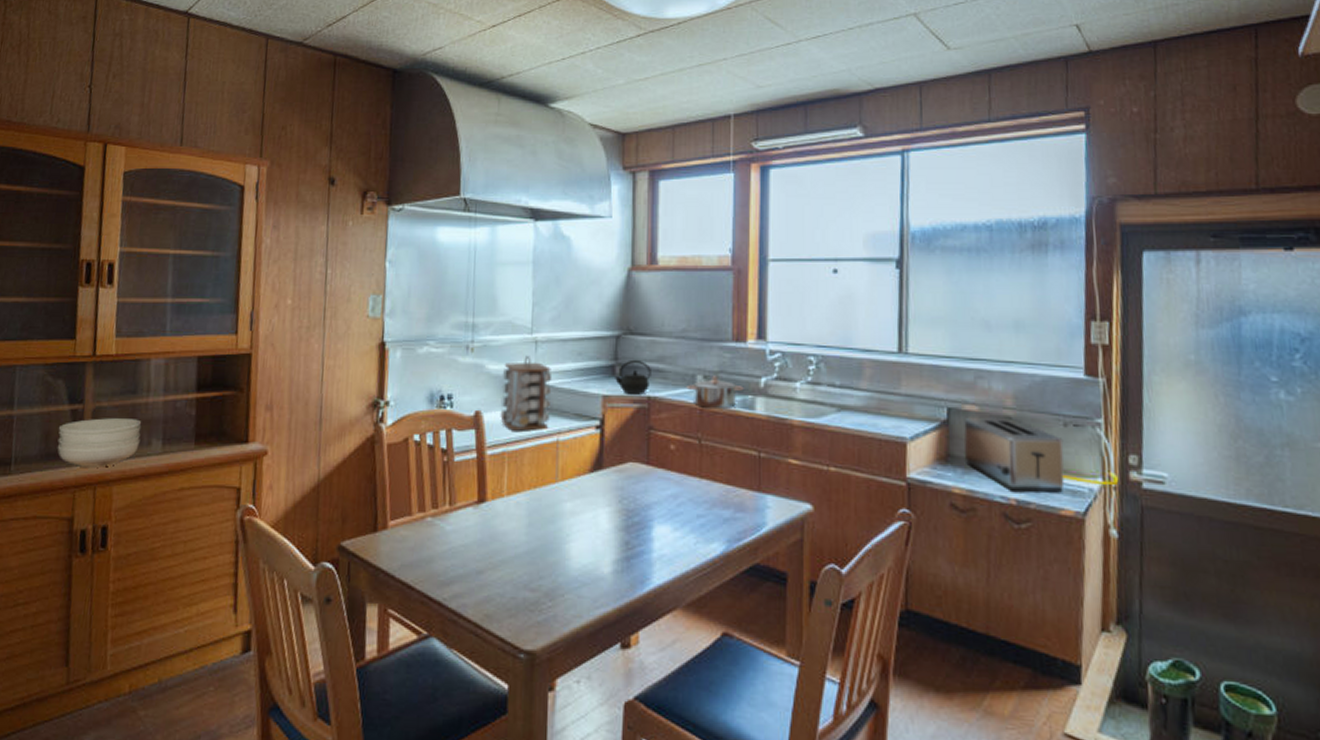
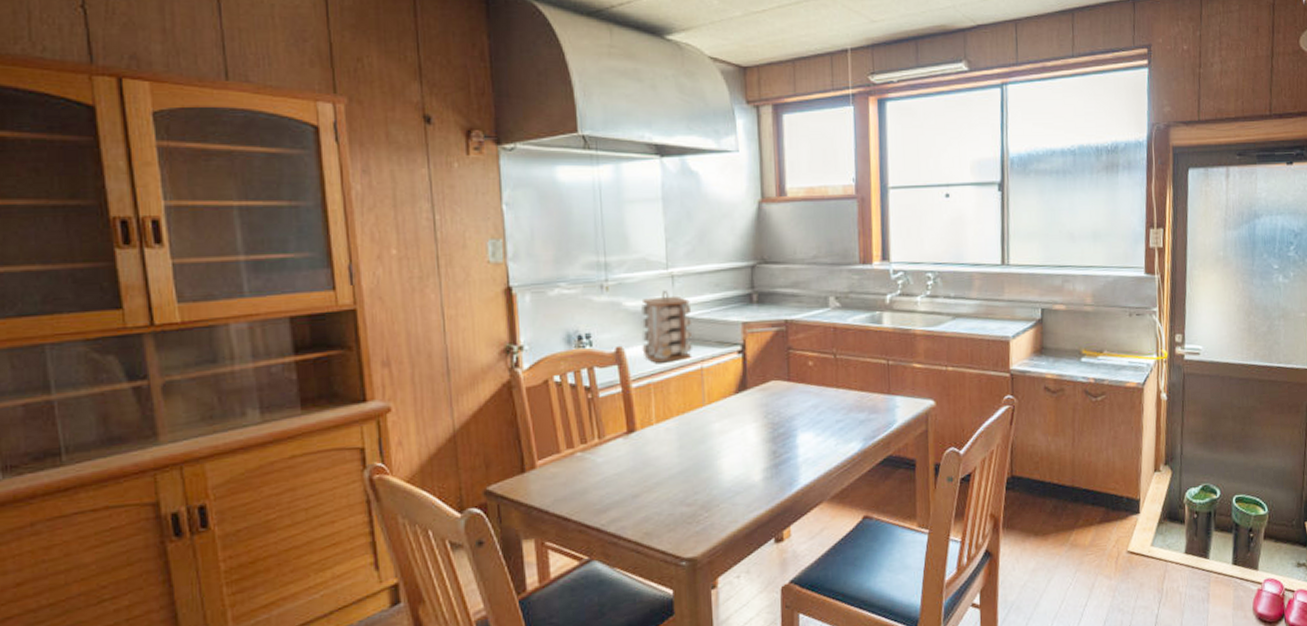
bowl: present [57,418,142,467] -> none [118,390,231,448]
kettle: present [615,359,651,394] -> none [753,286,787,319]
cooking pot: present [686,375,744,410] -> none [820,296,872,327]
toaster: present [964,417,1065,493] -> none [1054,313,1129,372]

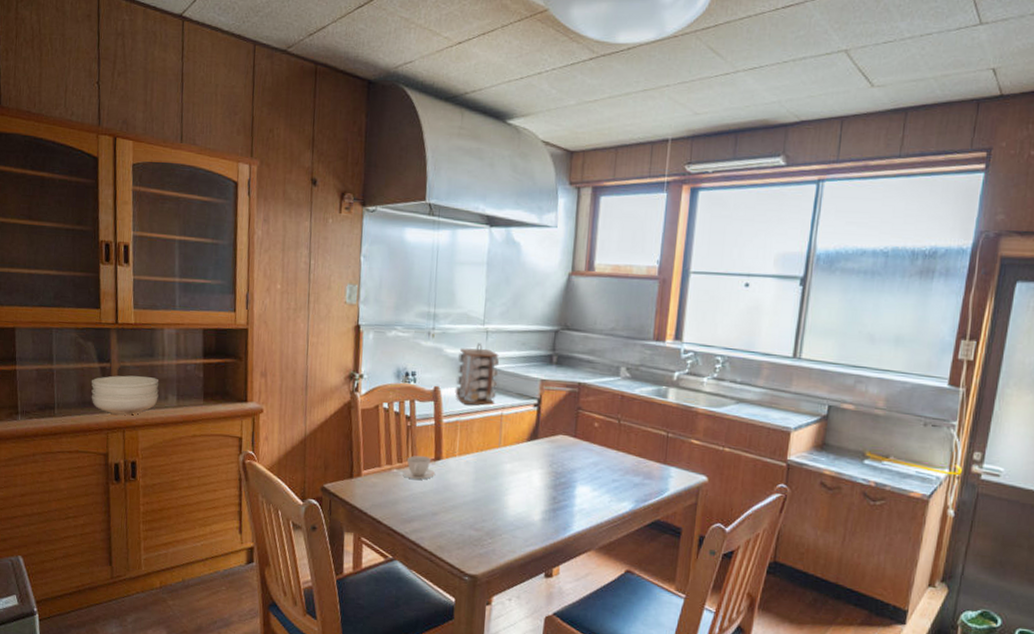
bowl: none [118,390,231,448] -> present [91,375,159,415]
teacup: none [589,430,631,460] -> present [403,455,436,480]

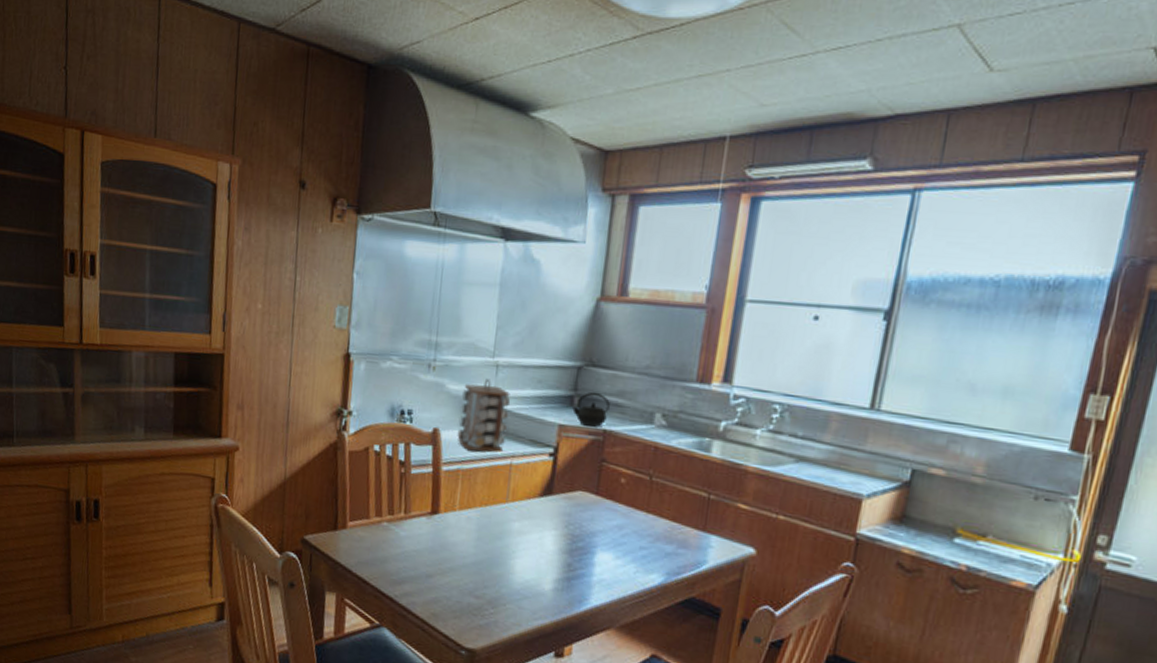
bowl: present [91,375,159,415] -> none [52,402,126,448]
teacup: present [403,455,436,480] -> none [394,507,432,536]
kettle: none [552,351,583,381] -> present [572,391,610,427]

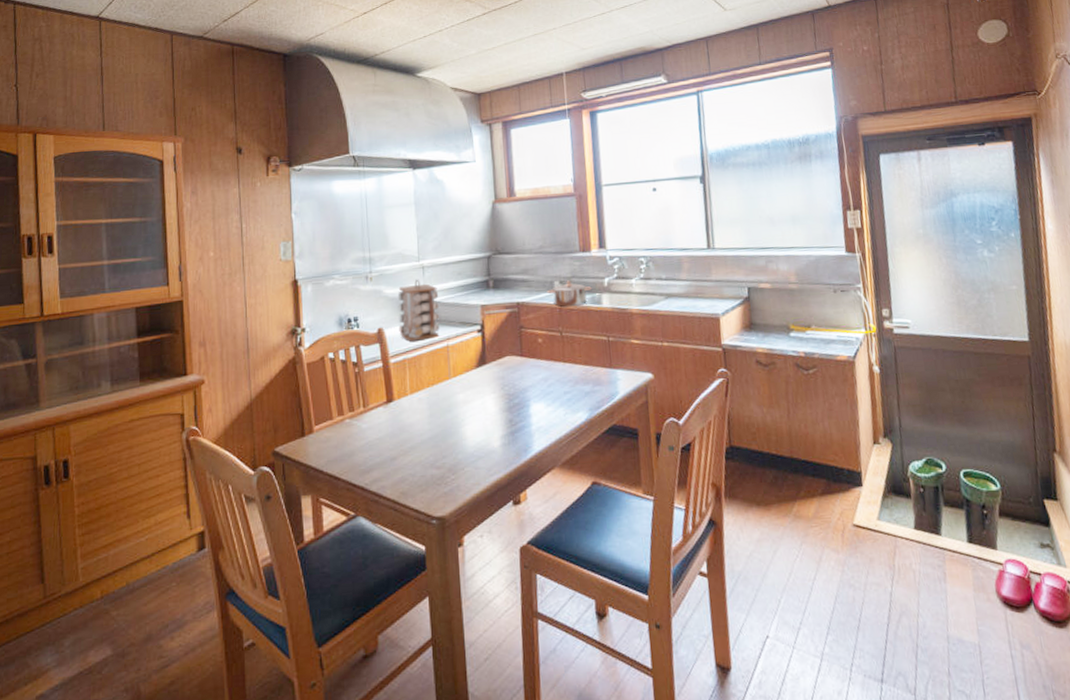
kettle: present [572,391,610,427] -> none [489,273,518,302]
cooking pot: none [643,415,702,450] -> present [546,280,592,308]

